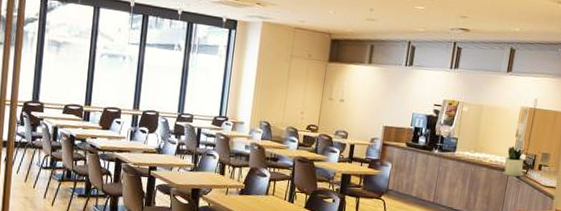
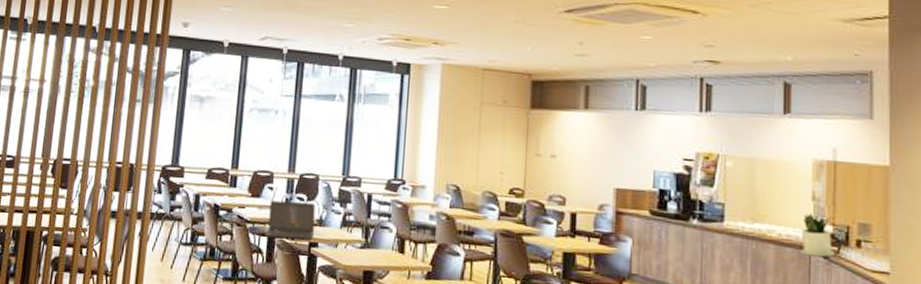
laptop computer: none [113,132,156,166] -> present [265,200,316,242]

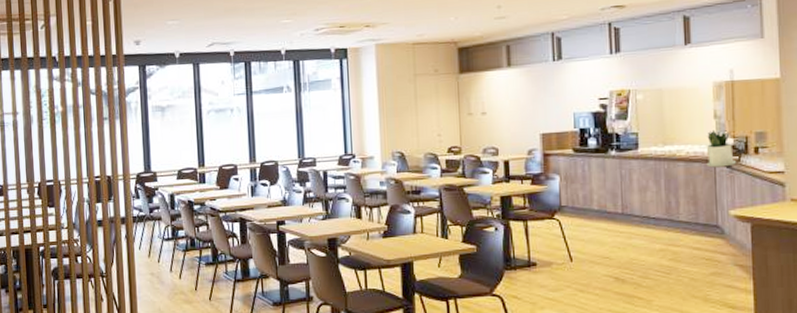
laptop computer: present [265,200,316,242] -> none [236,186,281,223]

